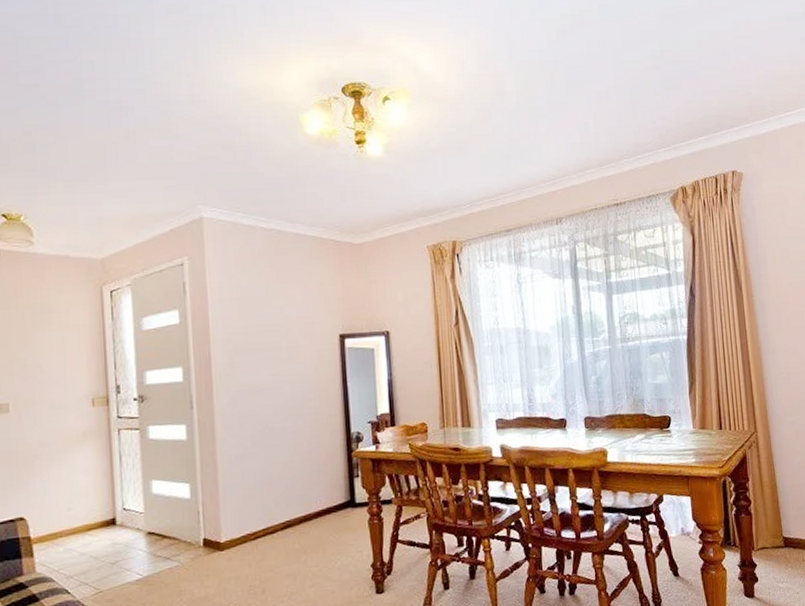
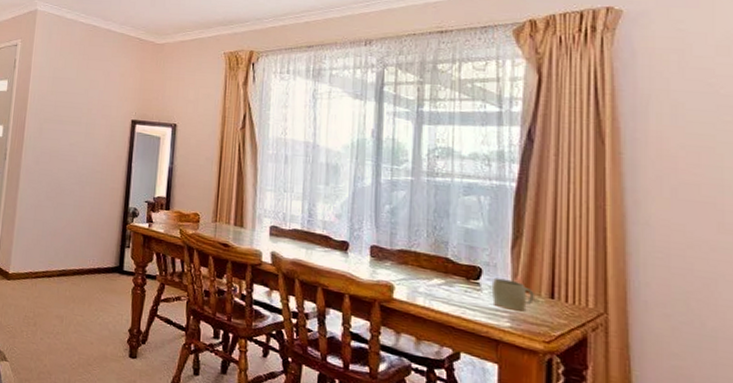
mug: none [678,421,709,448] -> present [491,277,534,313]

